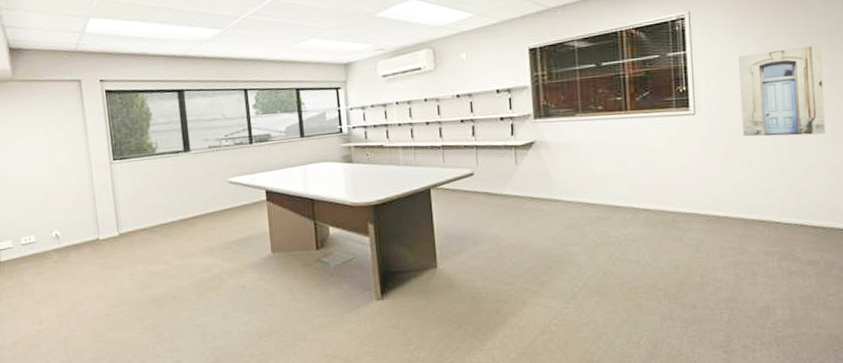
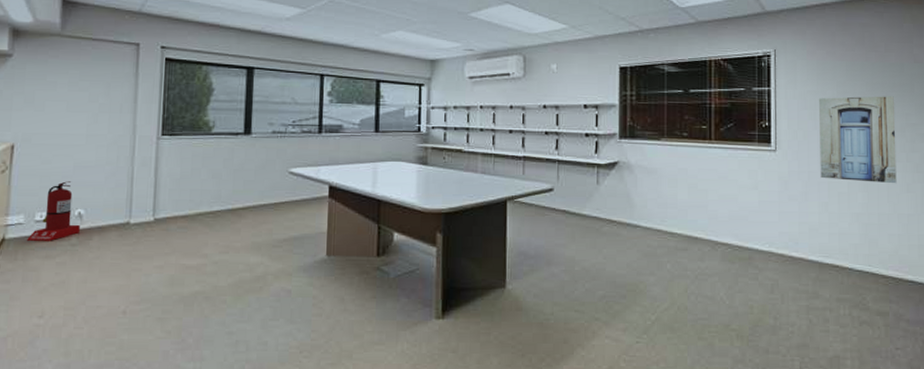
fire extinguisher: none [18,208,59,262] -> present [27,181,80,241]

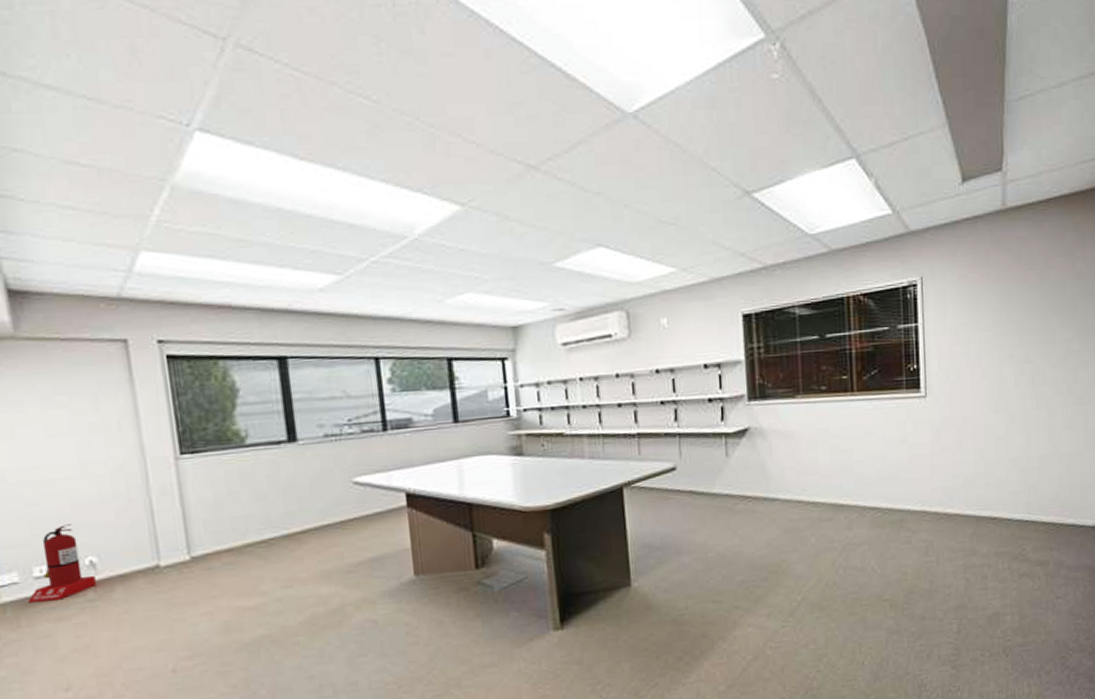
wall art: present [818,96,897,184] -> none [971,320,1058,423]

